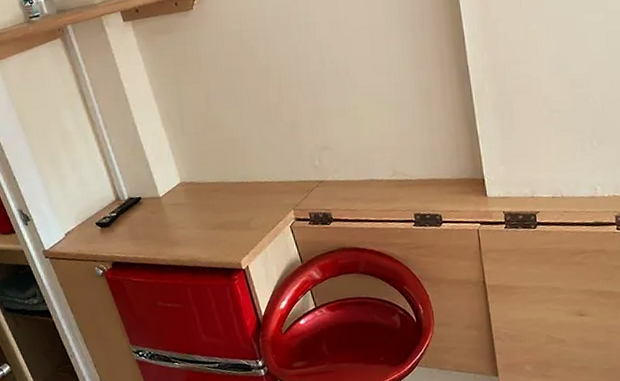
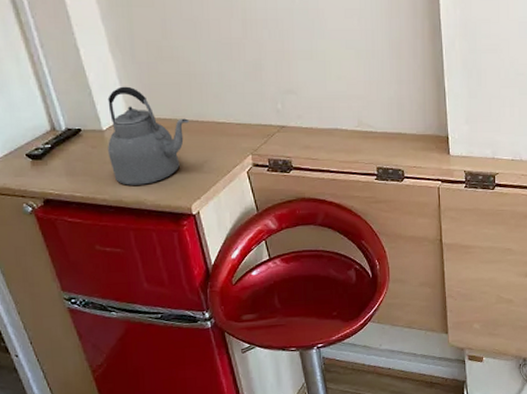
kettle: none [162,155,235,246] -> present [107,86,189,185]

